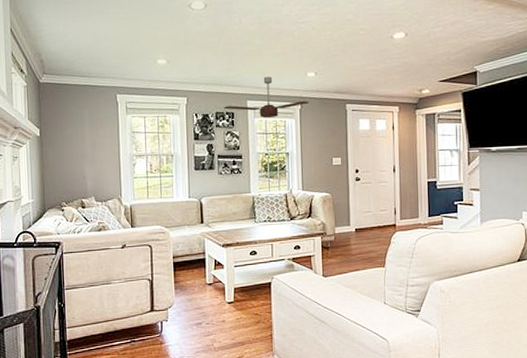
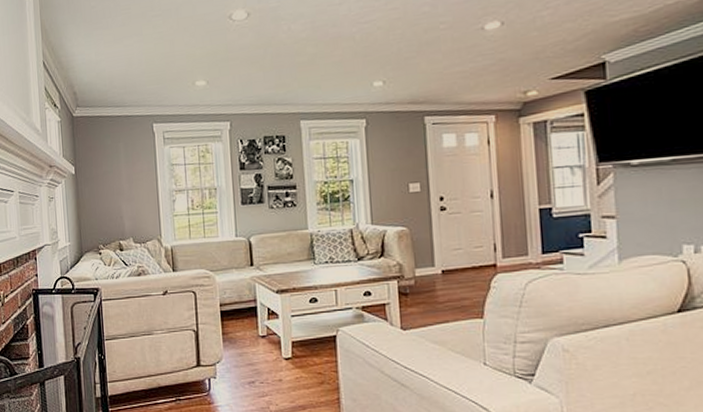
ceiling fan: present [223,76,310,119] -> none [273,90,377,140]

